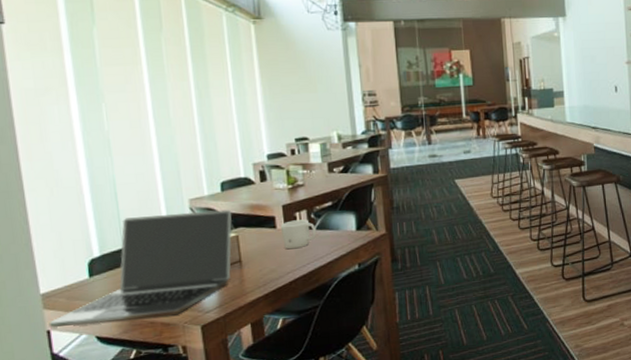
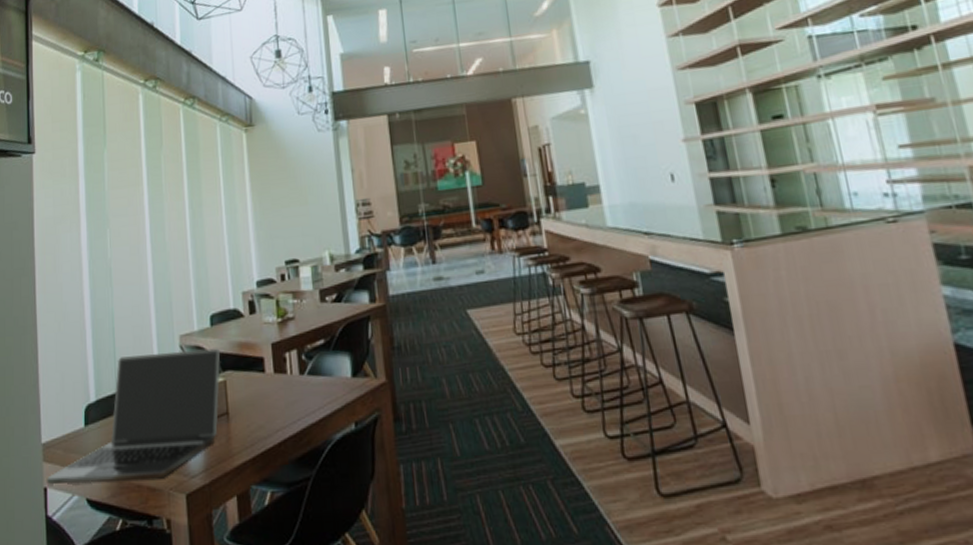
mug: present [280,219,317,250] -> none [269,361,308,400]

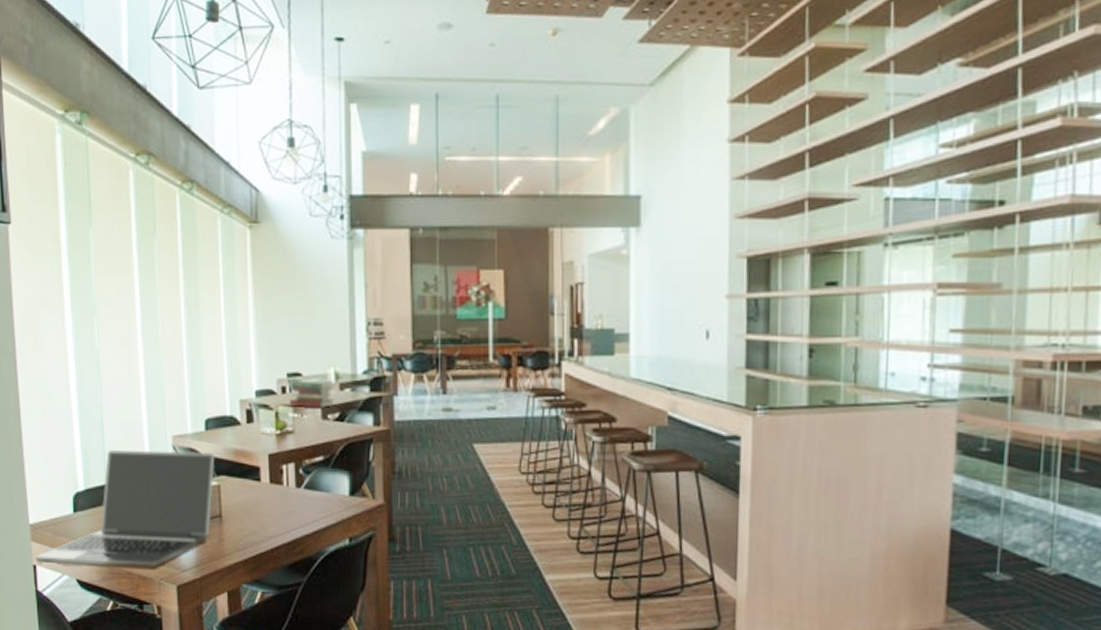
books: none [288,263,331,293] -> present [289,380,334,408]

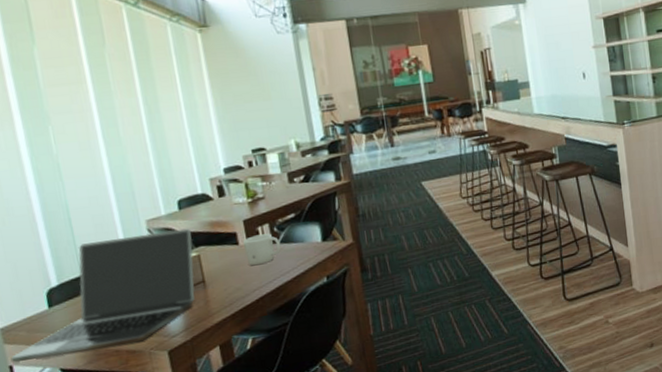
mug: none [265,474,305,510] -> present [242,233,281,266]
books: present [289,380,334,408] -> none [255,150,298,177]

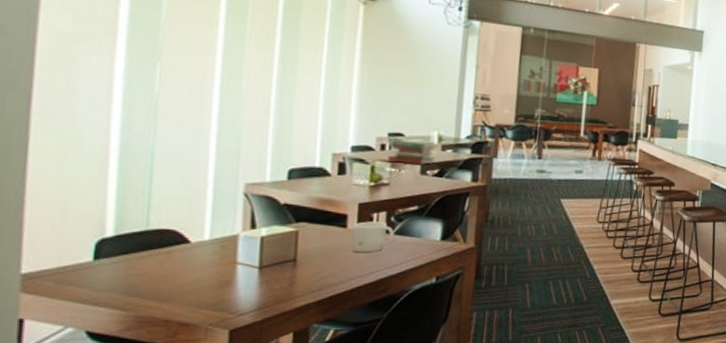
laptop: present [10,228,196,363] -> none [23,196,296,317]
books: none [255,150,298,177] -> present [387,139,436,165]

